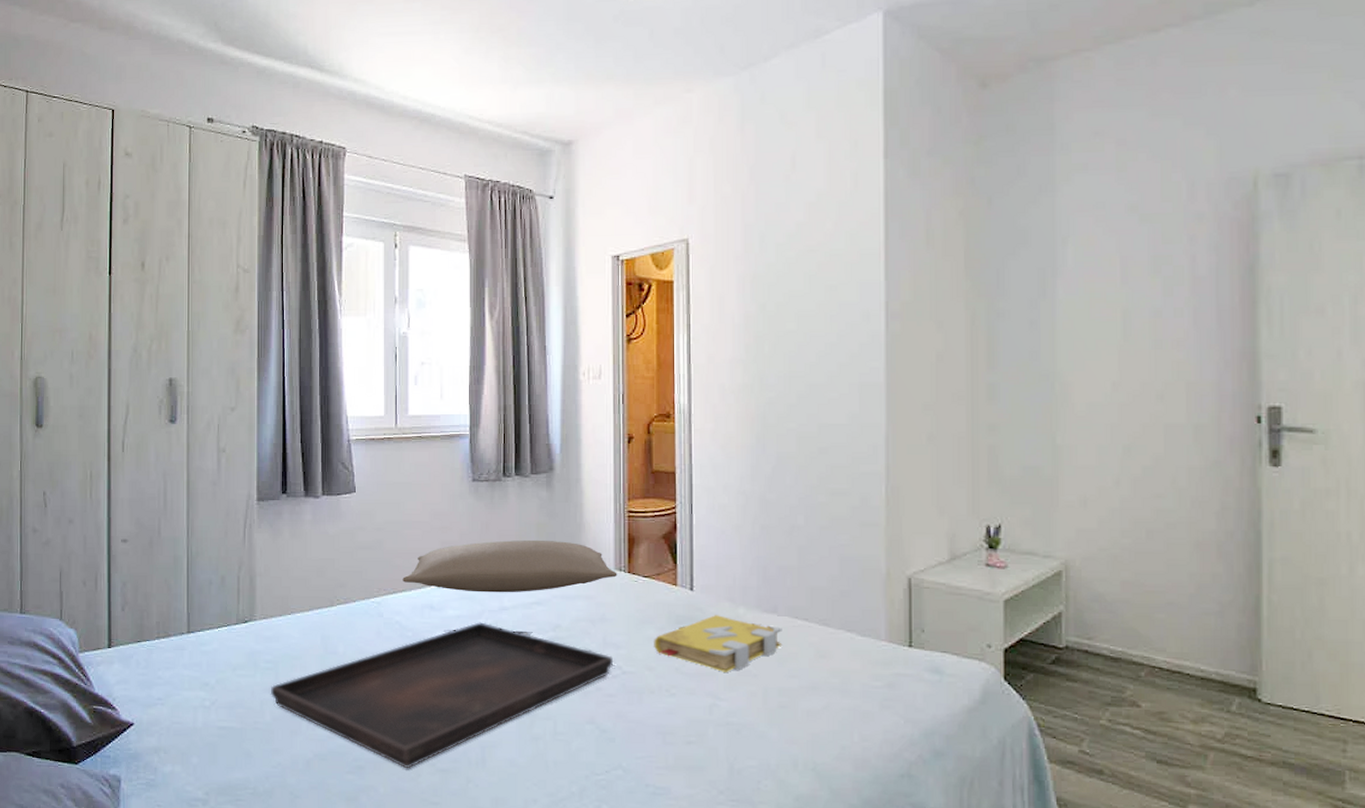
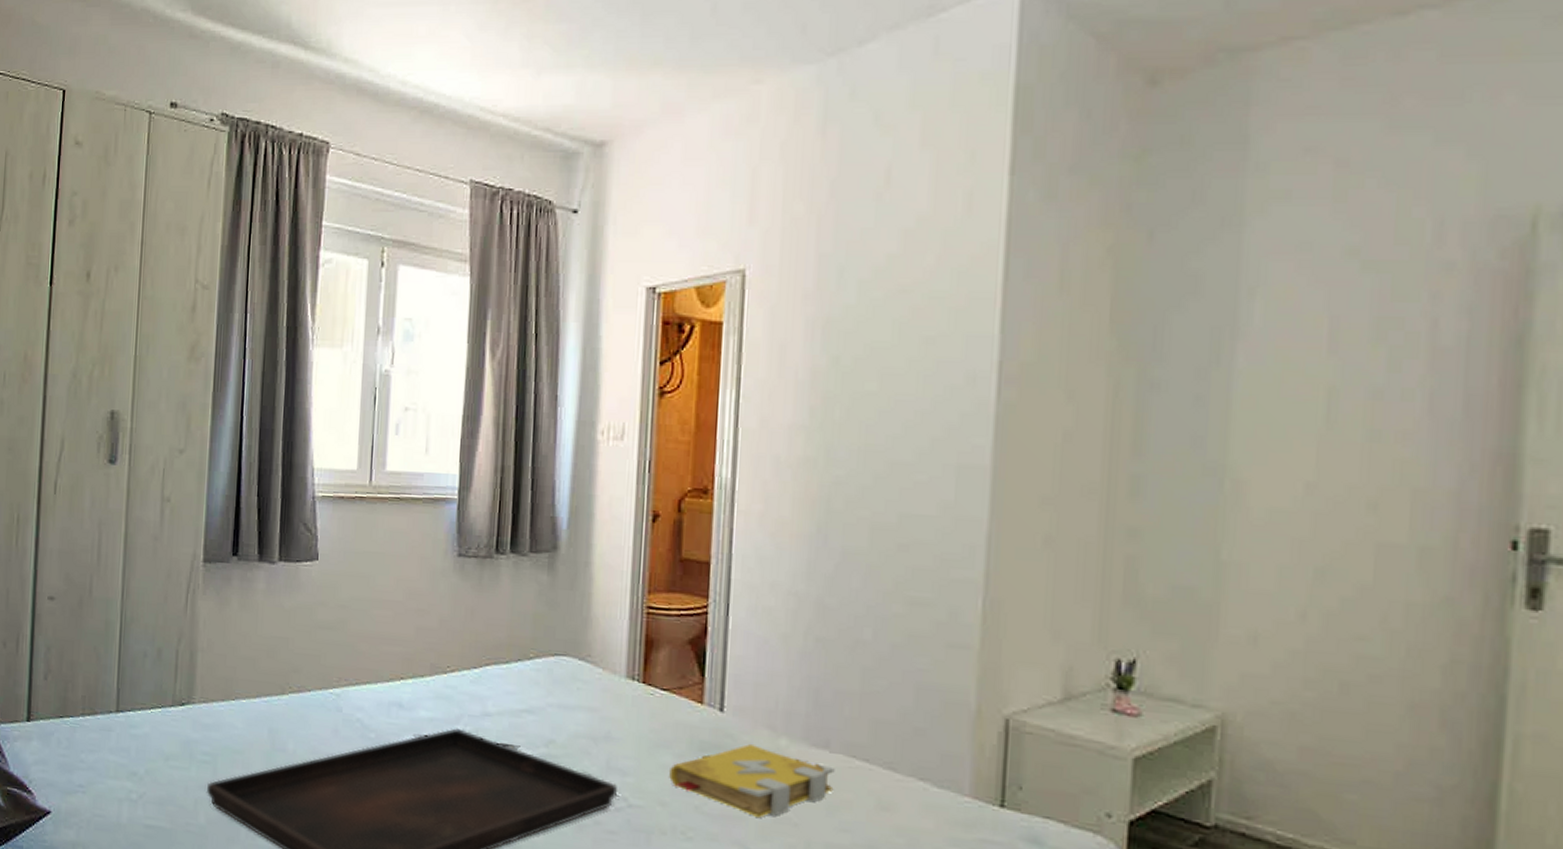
pillow: present [402,539,617,593] -> none [367,631,629,697]

